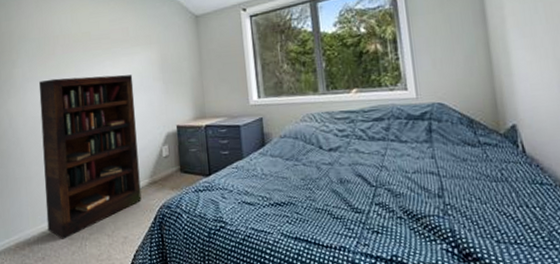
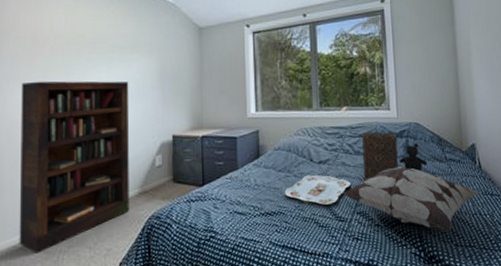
serving tray: none [293,162,367,195] -> present [284,174,351,205]
decorative pillow: none [358,153,525,228] -> present [343,167,480,234]
book: none [375,115,421,170] -> present [361,132,398,181]
teddy bear: none [421,126,457,158] -> present [399,143,428,172]

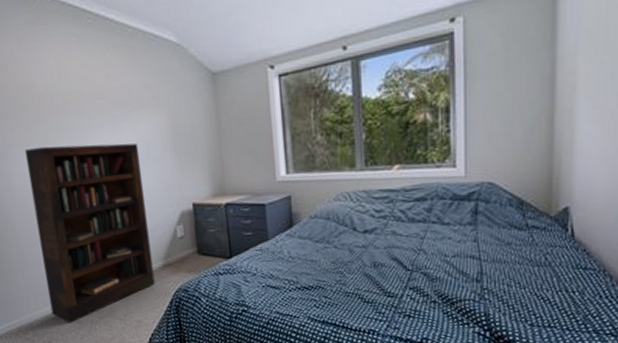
serving tray: present [284,174,351,205] -> none [323,245,403,279]
decorative pillow: present [343,167,480,234] -> none [393,236,569,312]
book: present [361,132,398,181] -> none [417,195,463,253]
teddy bear: present [399,143,428,172] -> none [465,207,503,242]

